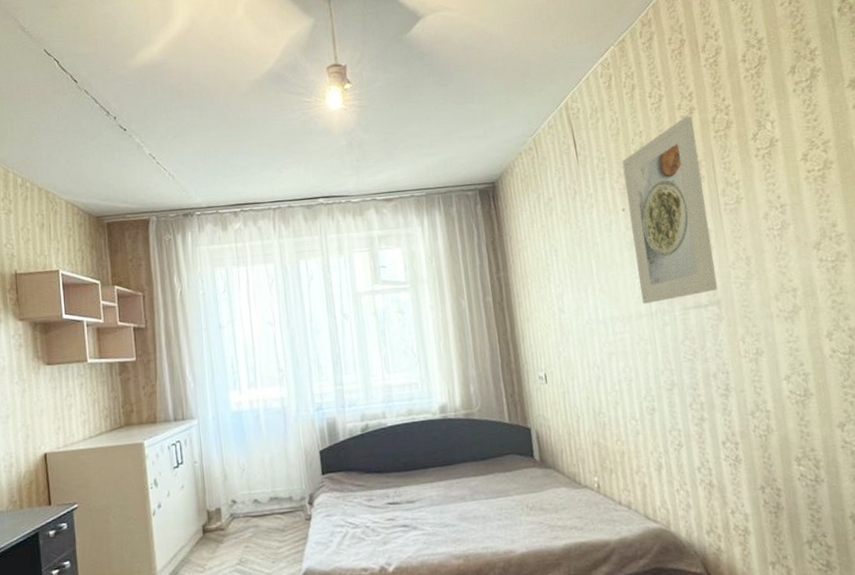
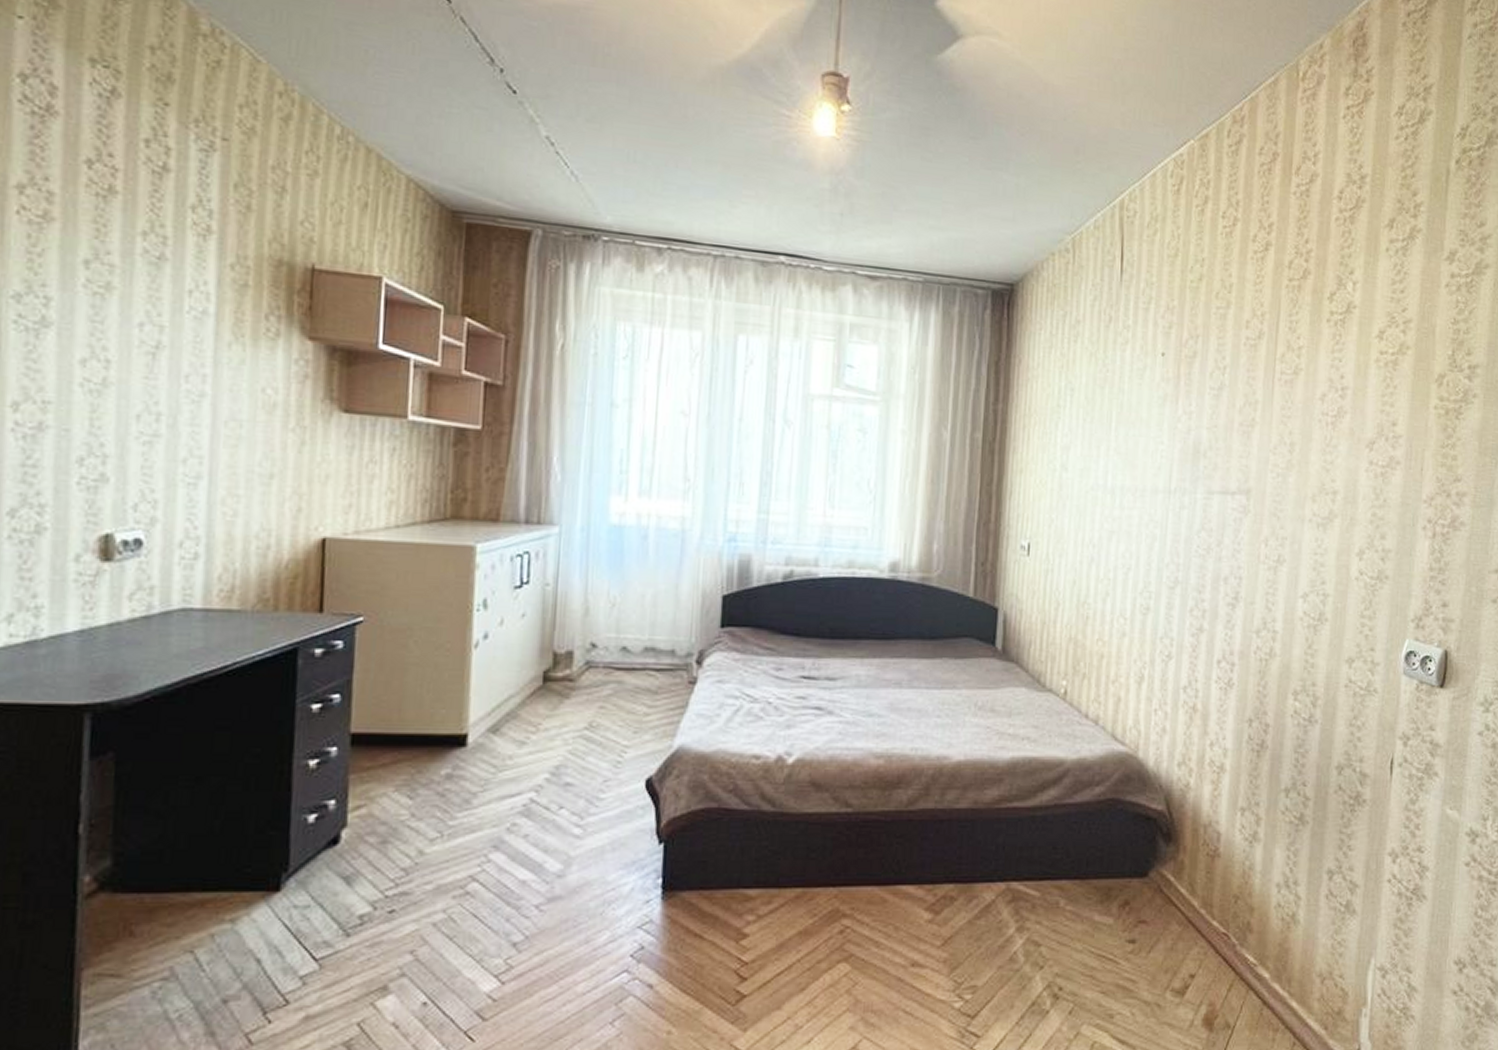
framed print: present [622,116,718,304] -> none [1161,252,1267,478]

